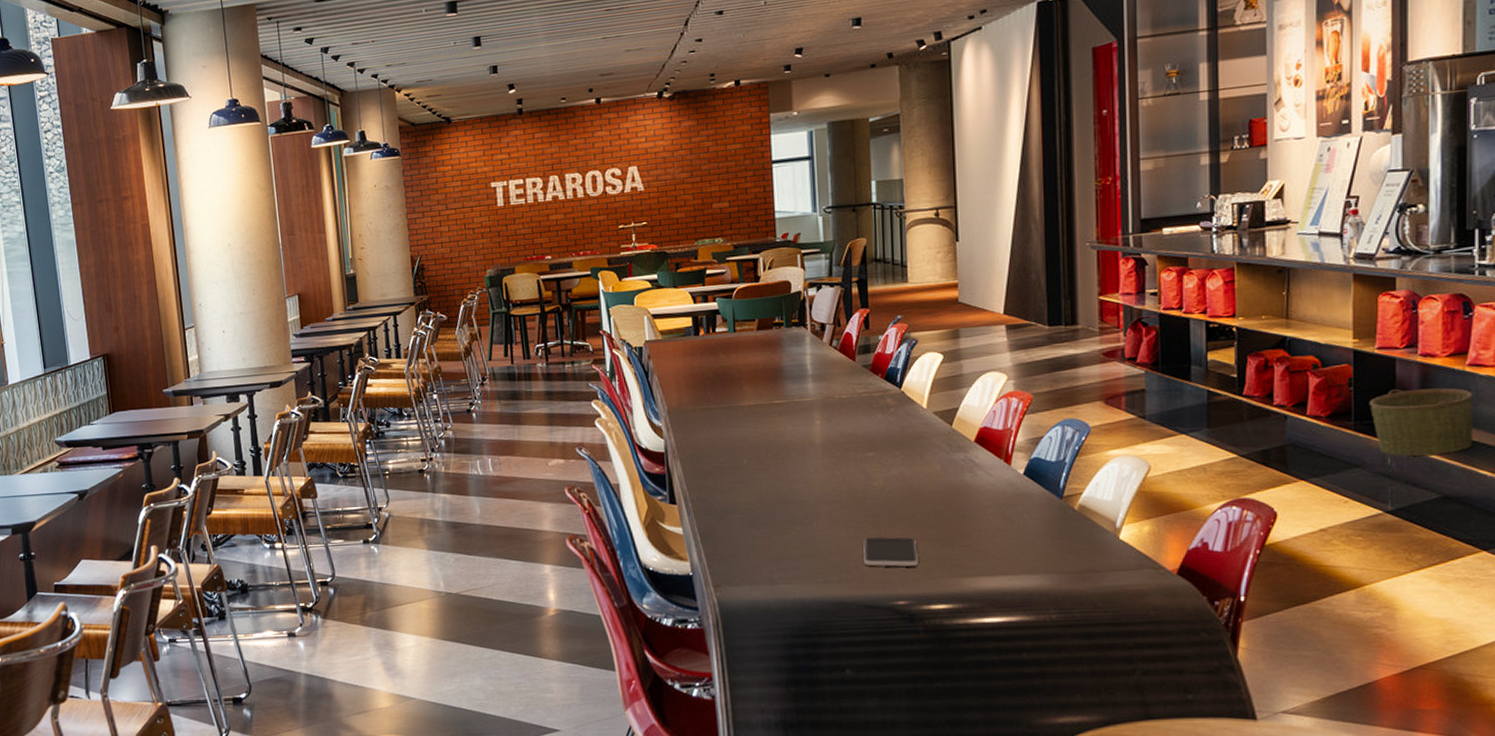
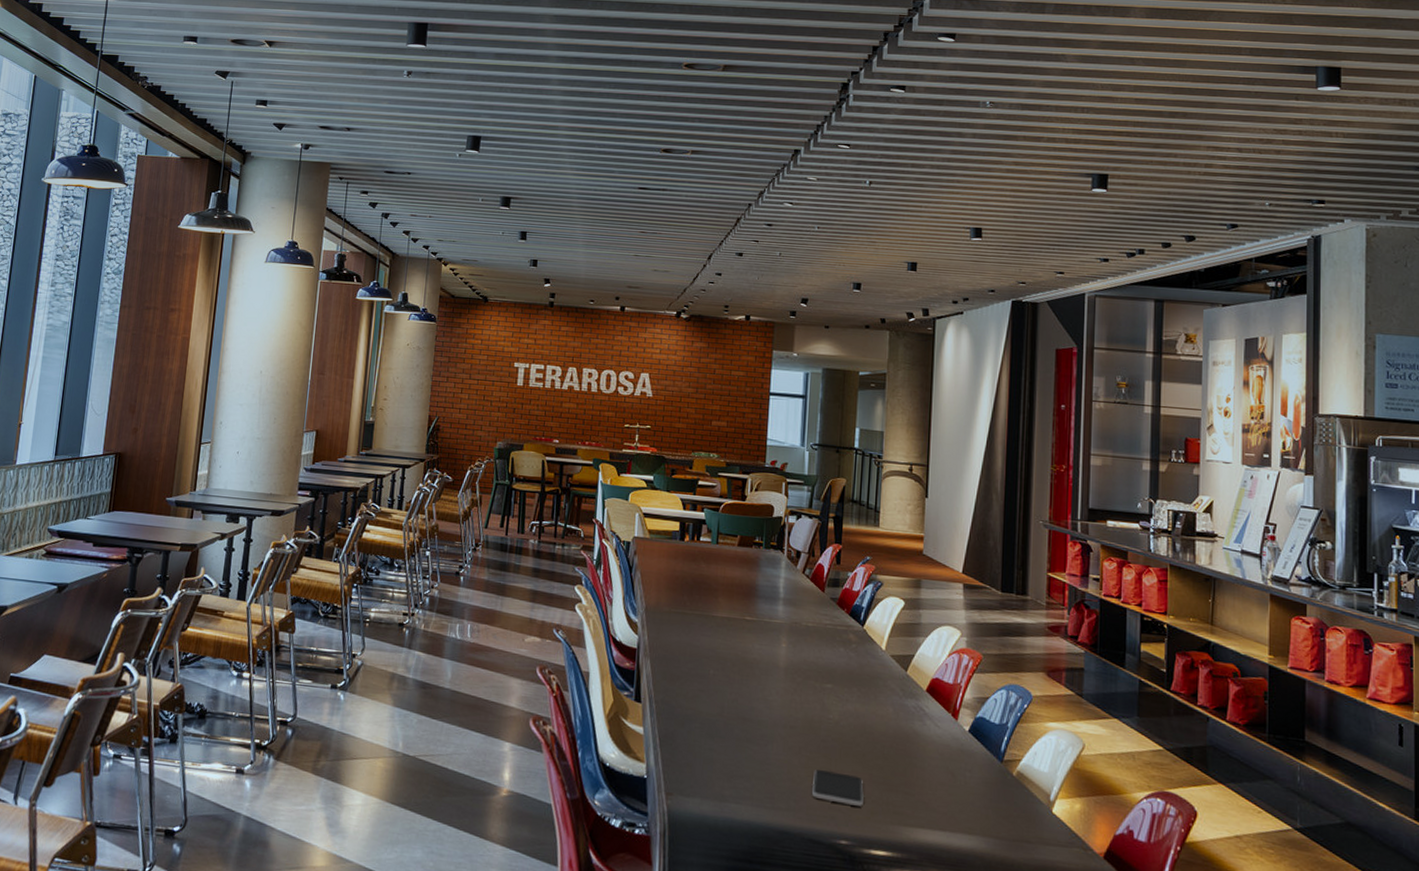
basket: present [1369,388,1473,457] -> none [1281,710,1372,782]

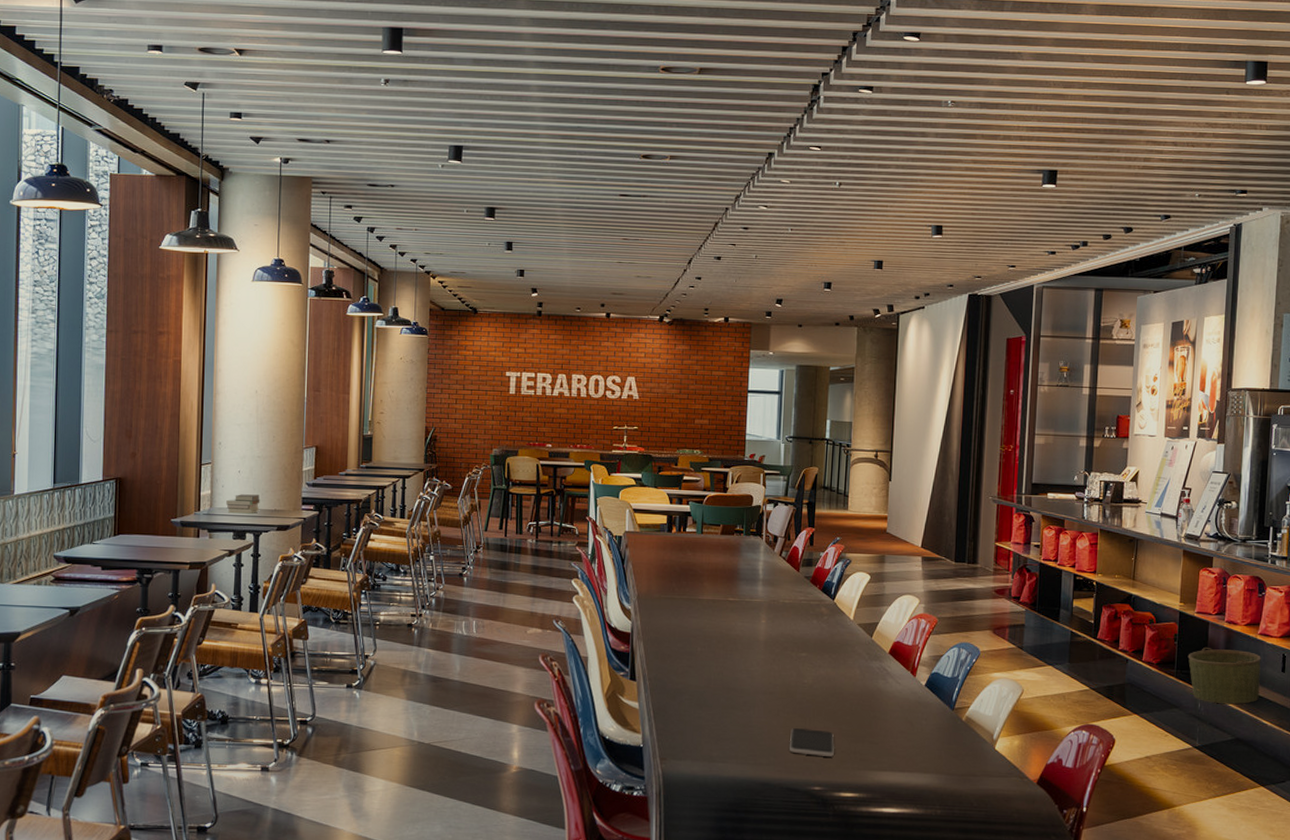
books: none [222,475,257,496] -> present [226,494,260,514]
basket: none [1281,710,1372,782] -> present [1187,648,1261,705]

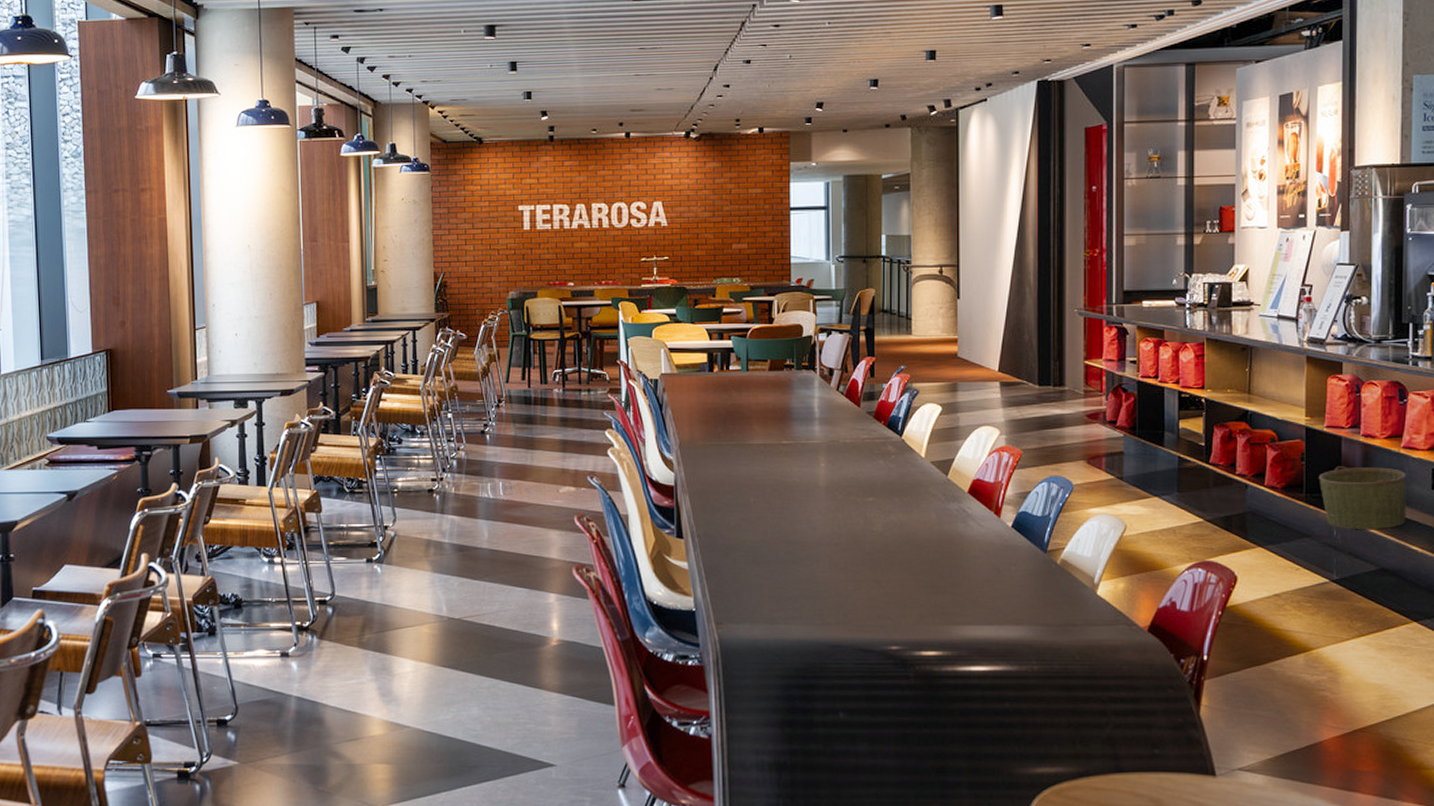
books: present [226,494,260,514] -> none [224,358,261,381]
smartphone: present [790,728,834,757] -> none [861,582,911,612]

